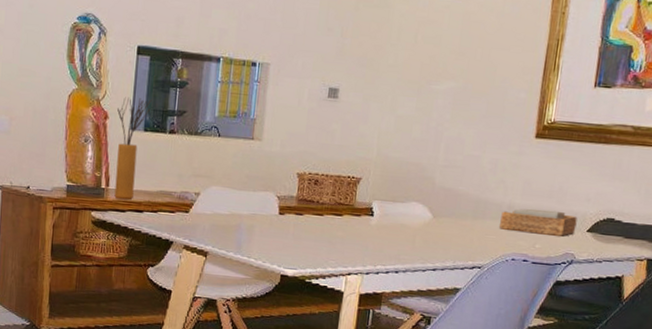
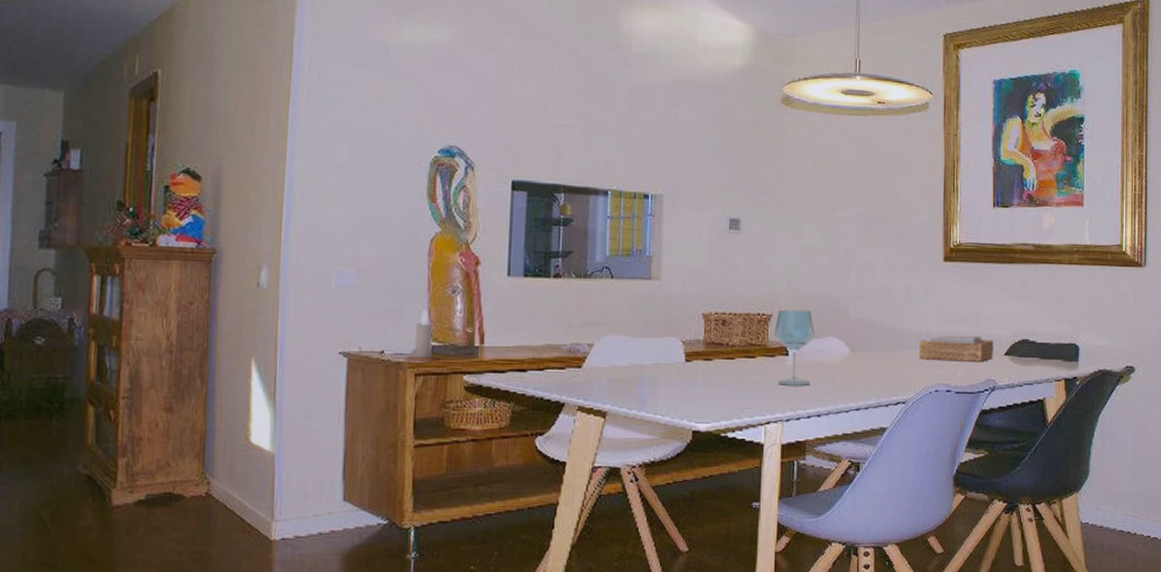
candle: none [45,154,74,199] -> present [404,310,441,362]
vase: present [114,97,152,201] -> none [491,238,531,359]
wine glass: none [361,174,401,244] -> present [774,309,815,386]

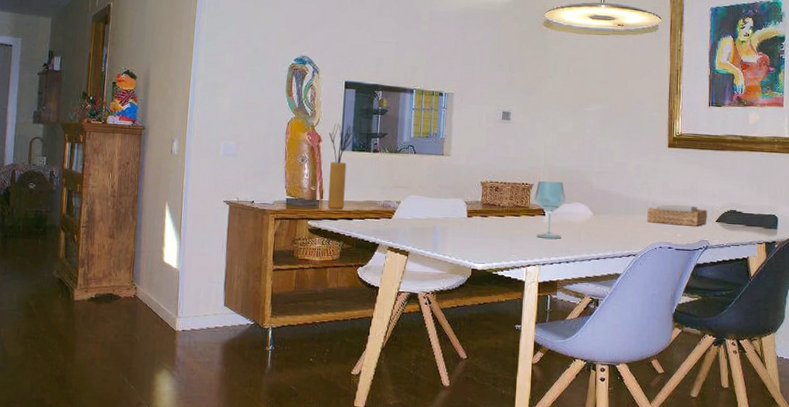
candle: present [404,310,441,362] -> none [268,173,293,210]
vase: none [491,238,531,359] -> present [328,123,358,210]

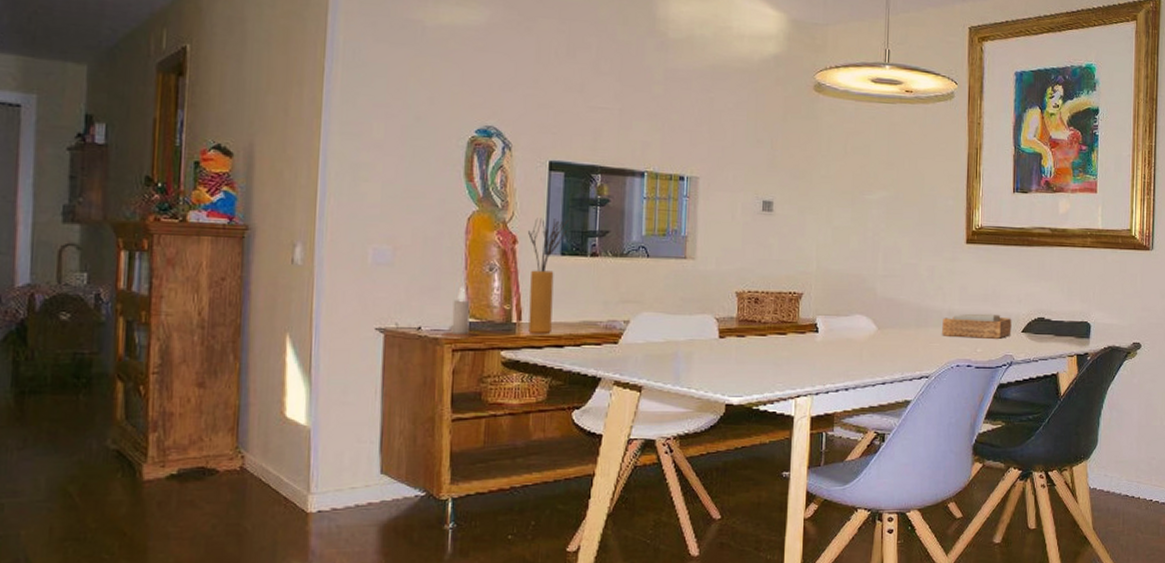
candle: none [268,173,293,210] -> present [442,287,478,338]
wine glass: present [534,180,566,239] -> none [804,288,844,361]

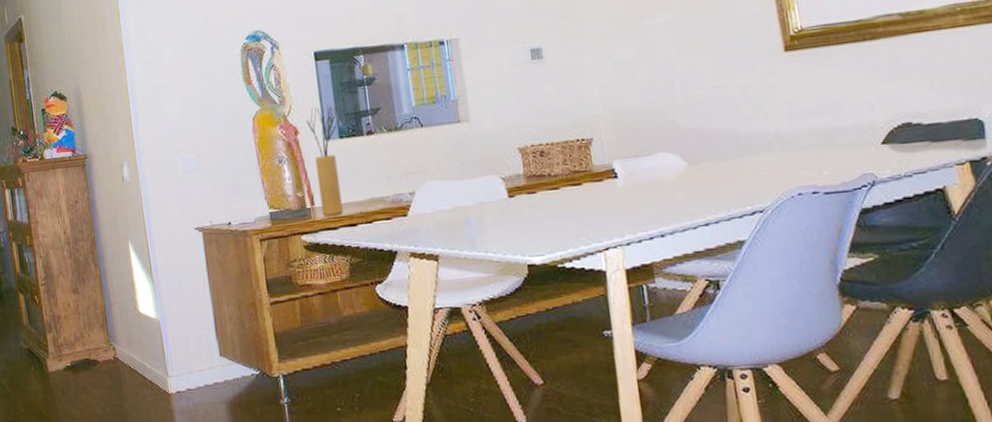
candle: present [442,287,478,338] -> none [249,181,280,229]
napkin holder: present [942,313,1012,340] -> none [769,127,867,163]

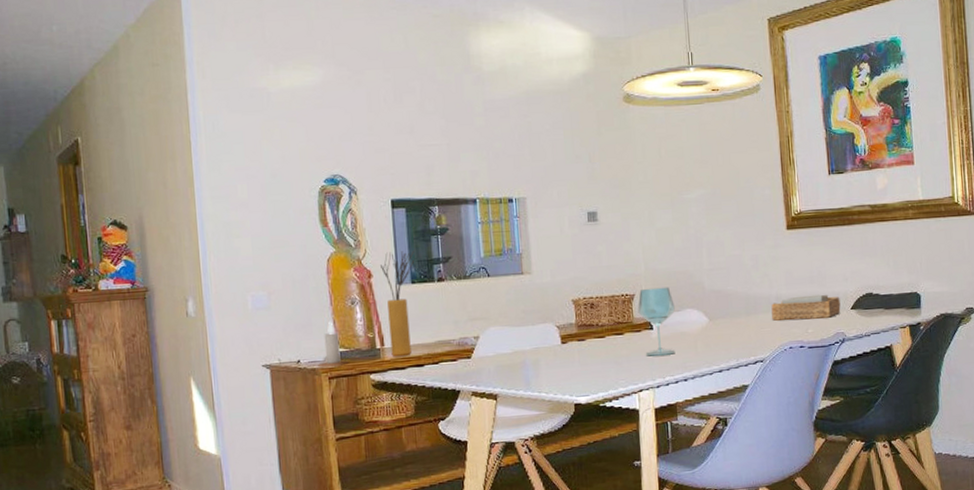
candle: none [249,181,280,229] -> present [318,321,349,367]
wine glass: none [597,128,648,209] -> present [638,287,675,357]
napkin holder: none [769,127,867,163] -> present [771,294,841,322]

